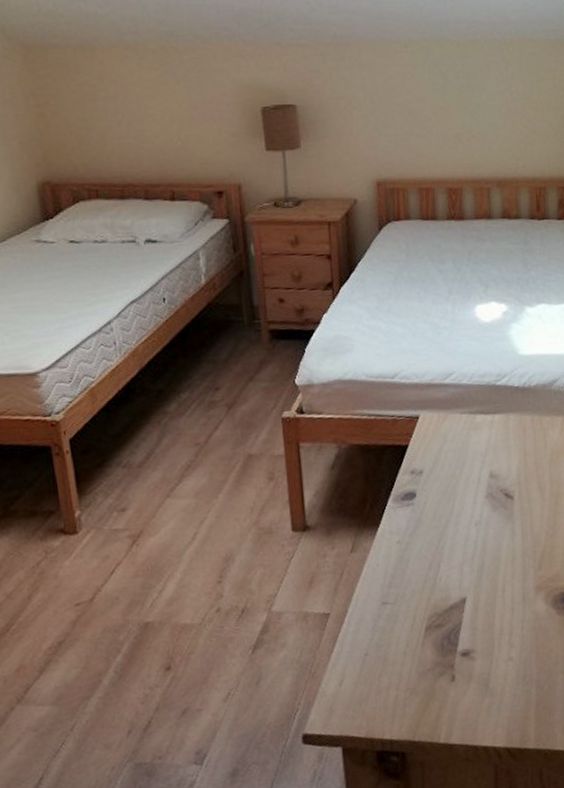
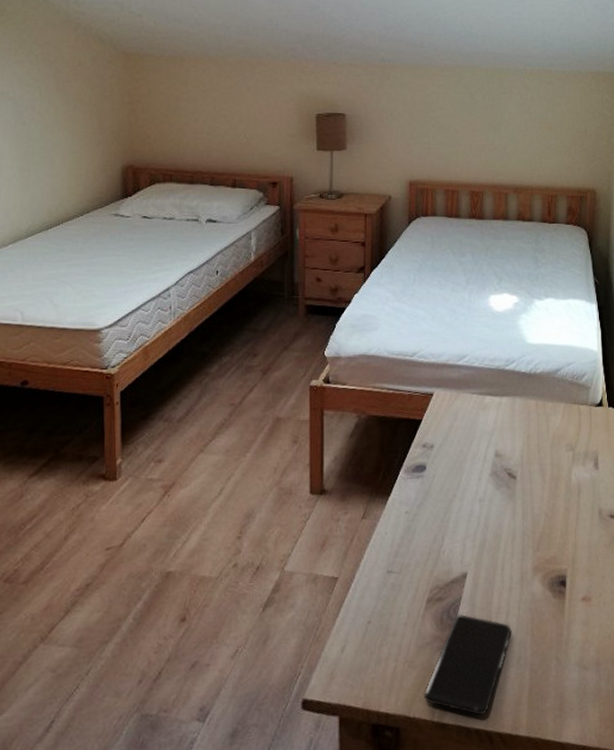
smartphone: none [428,639,516,734] -> present [424,614,512,716]

